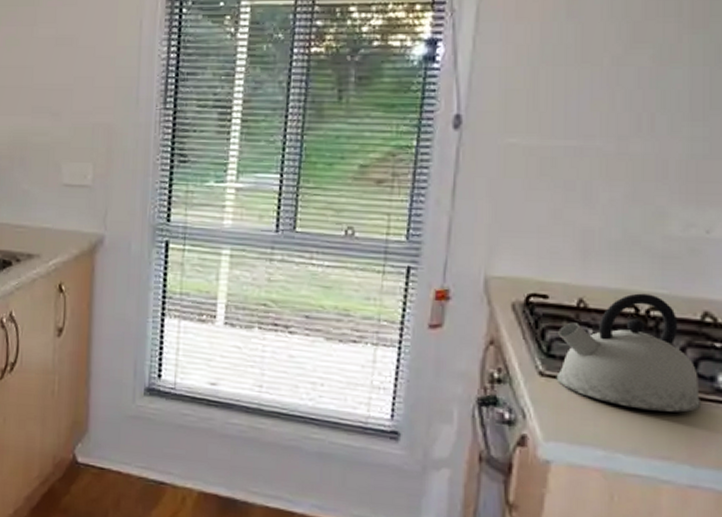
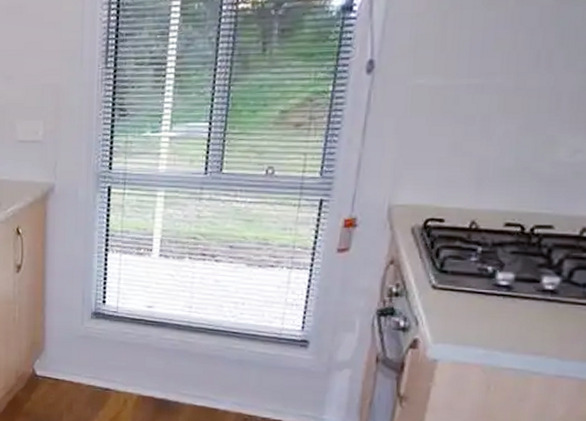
kettle: present [556,293,702,413] -> none [447,214,574,315]

